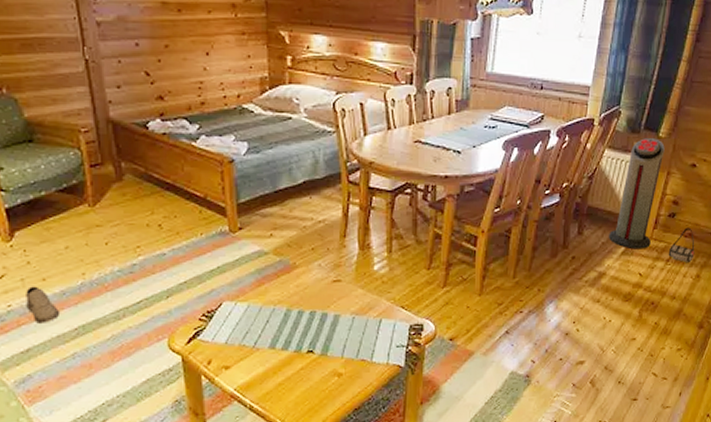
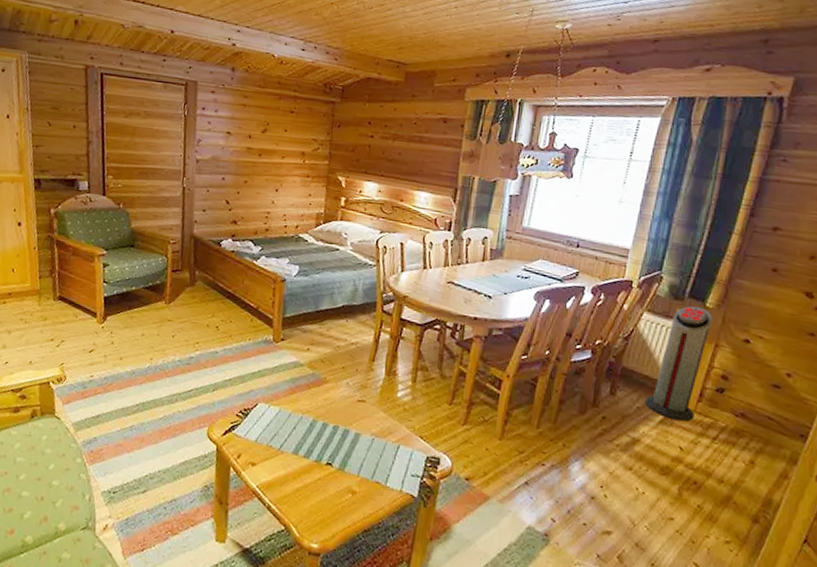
shoe: present [26,286,61,324] -> none [104,362,128,396]
bag: present [668,227,695,262] -> none [715,406,748,445]

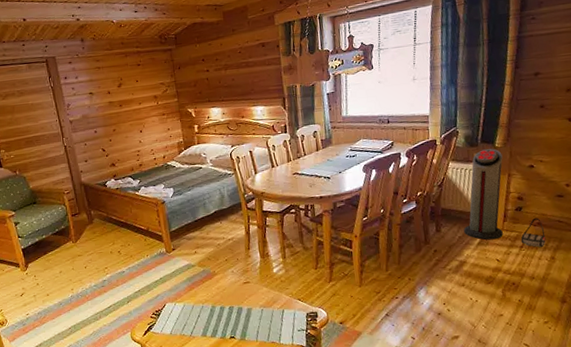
bag: none [715,406,748,445] -> present [520,217,546,247]

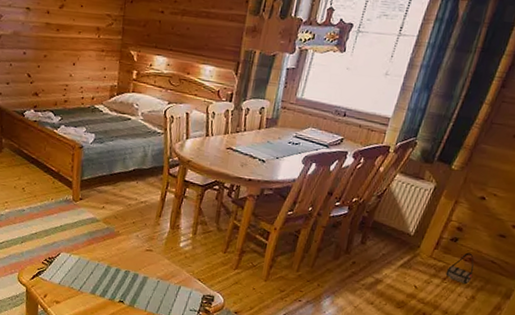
air purifier: present [463,148,503,240] -> none [389,168,456,266]

